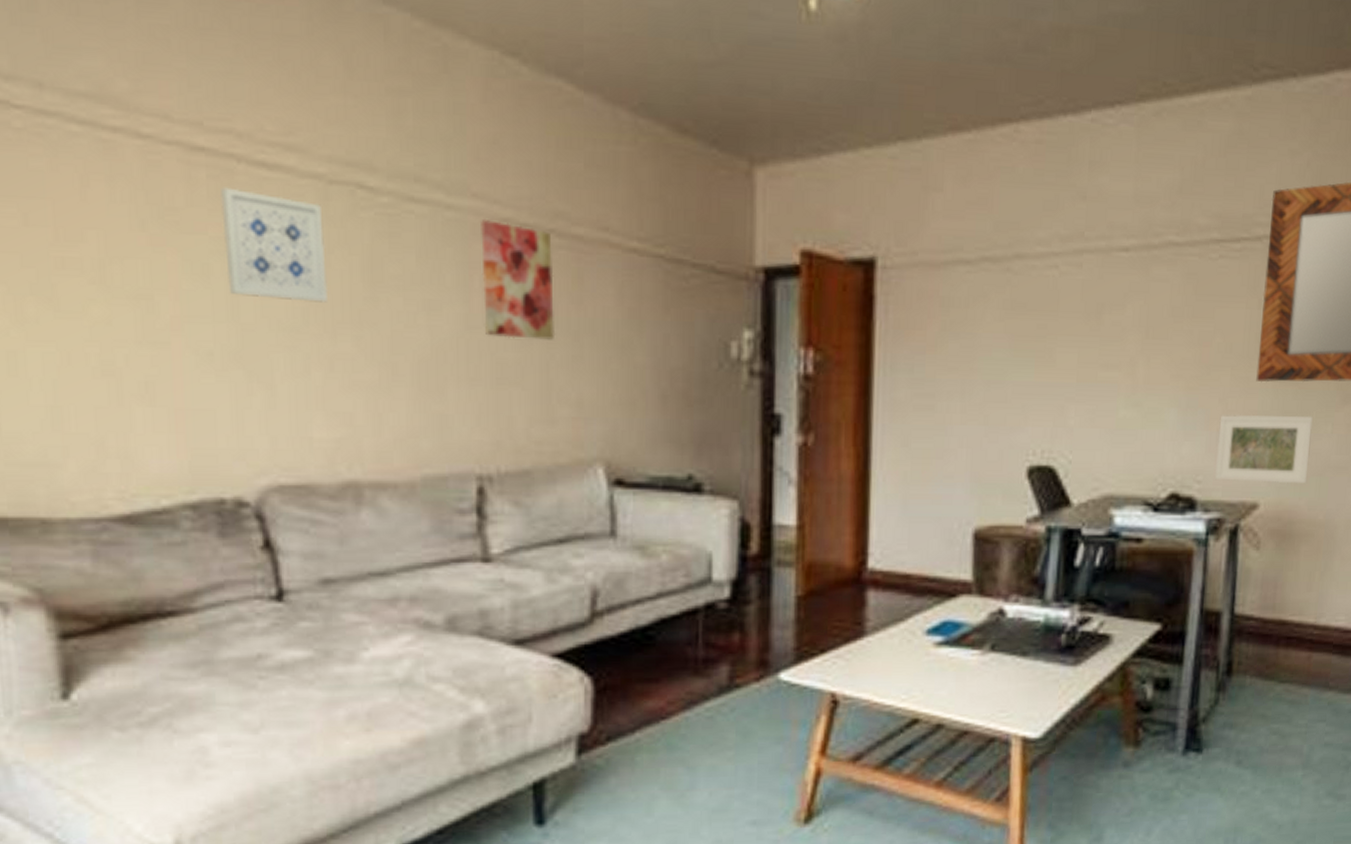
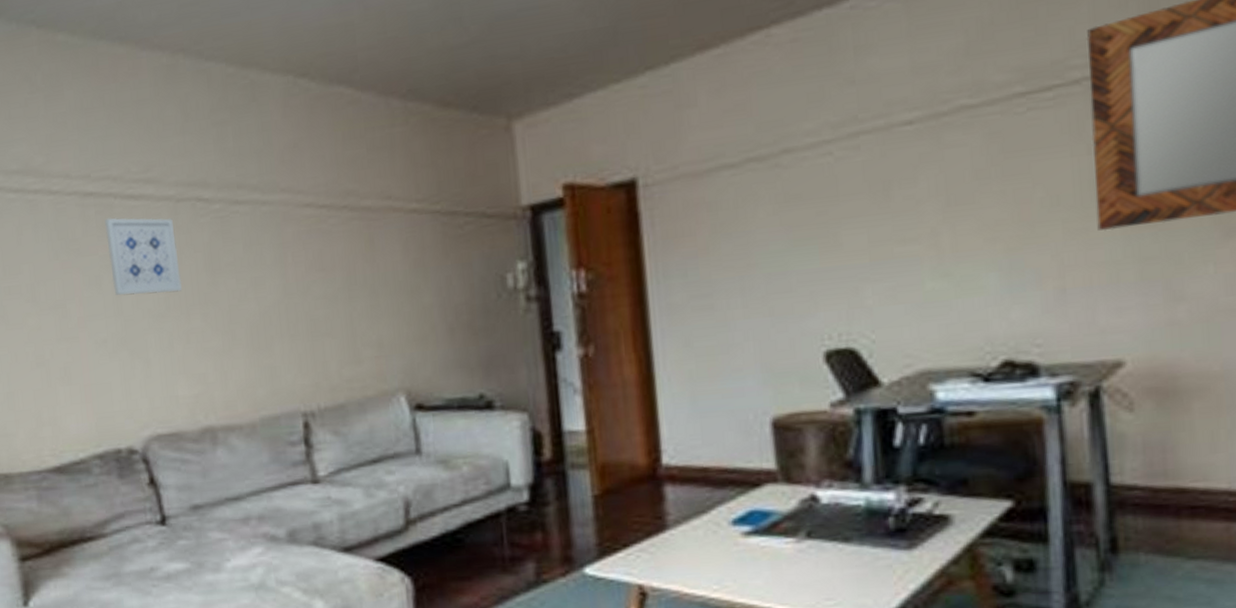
wall art: present [481,218,556,340] -> none [289,207,356,299]
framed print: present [1215,414,1313,484] -> none [1055,258,1188,342]

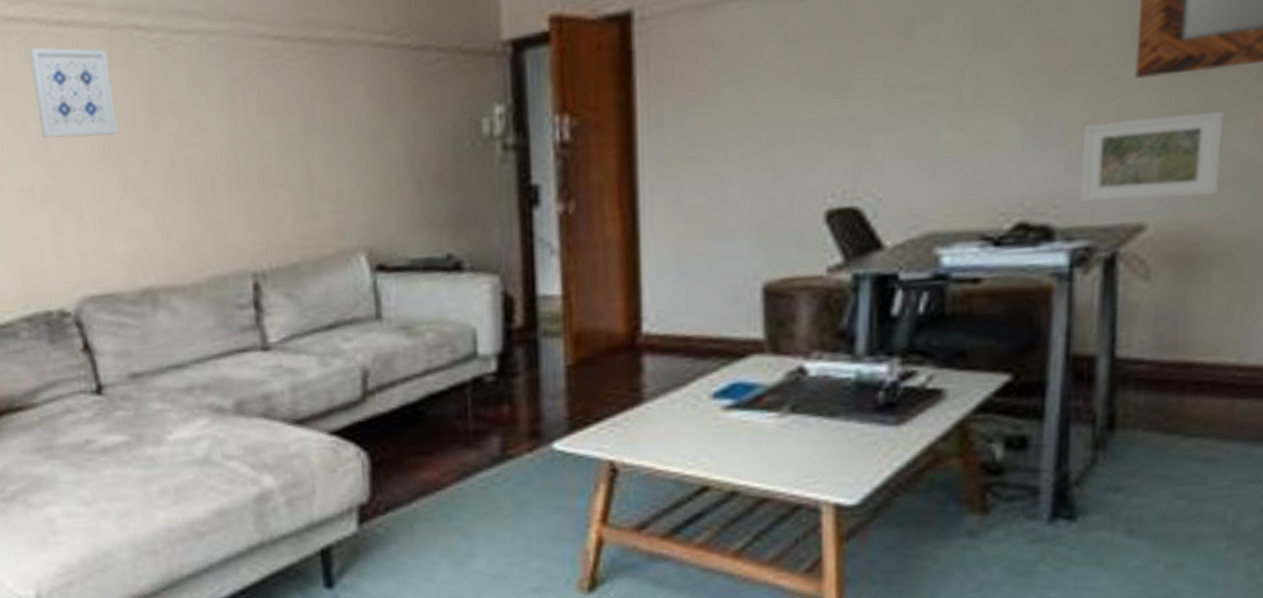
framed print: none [1055,258,1188,342] -> present [1080,110,1226,203]

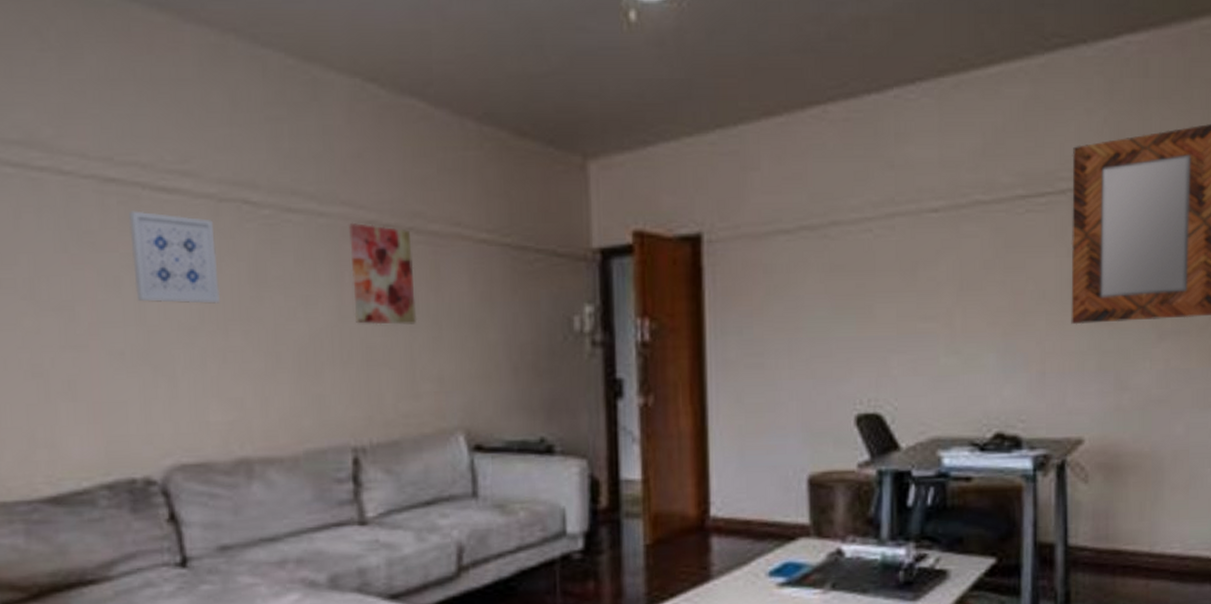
wall art: none [239,37,313,145] -> present [349,222,417,325]
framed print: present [1080,110,1226,203] -> none [1037,353,1131,420]

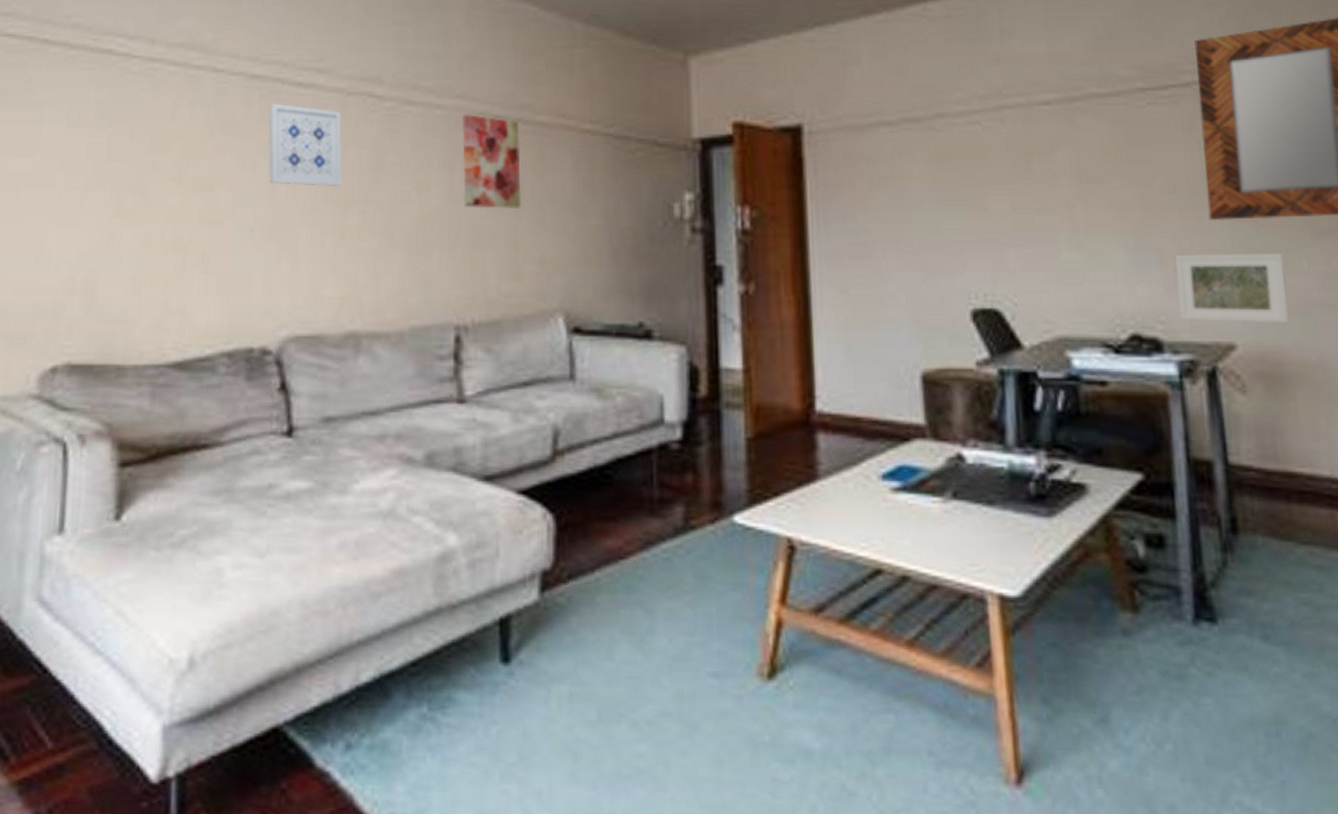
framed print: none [1037,353,1131,420] -> present [1174,252,1288,324]

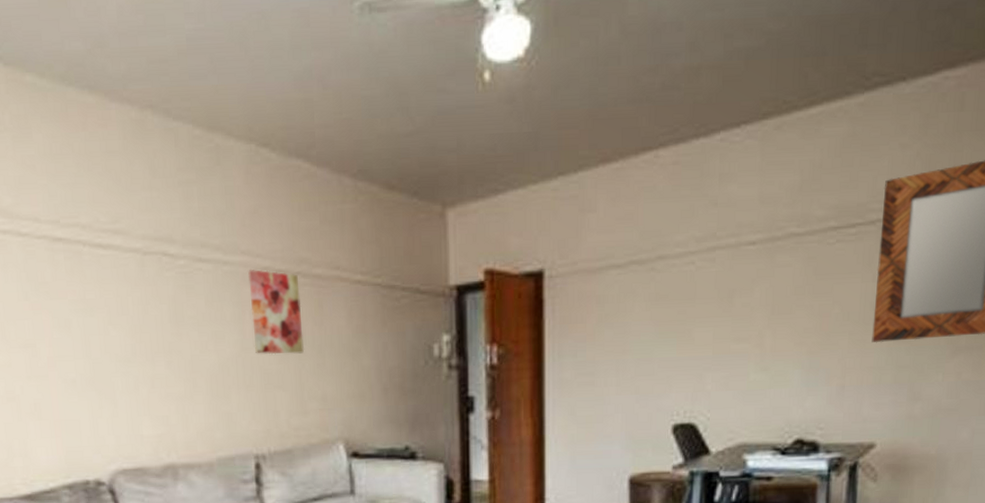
wall art: present [267,103,343,186] -> none [73,264,148,340]
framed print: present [1174,252,1288,324] -> none [836,368,925,427]

